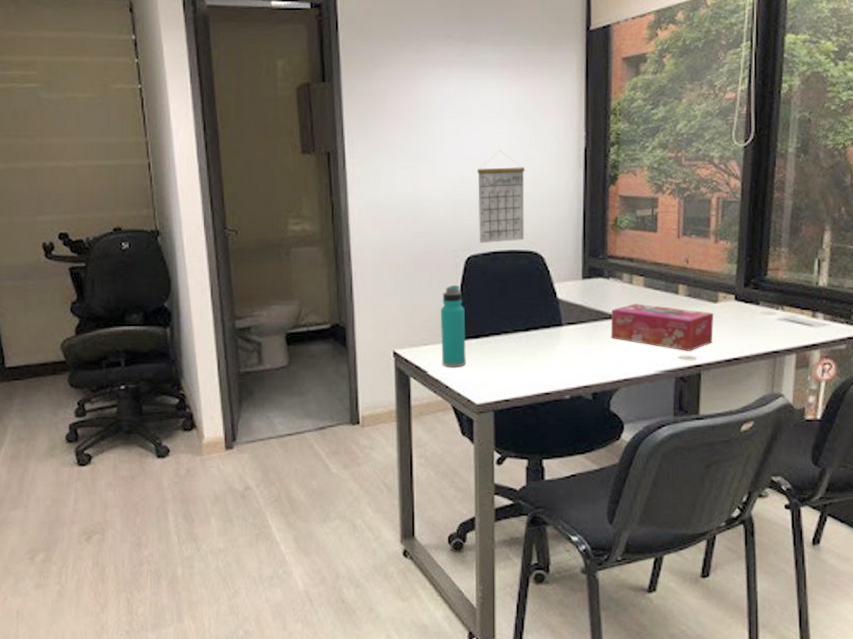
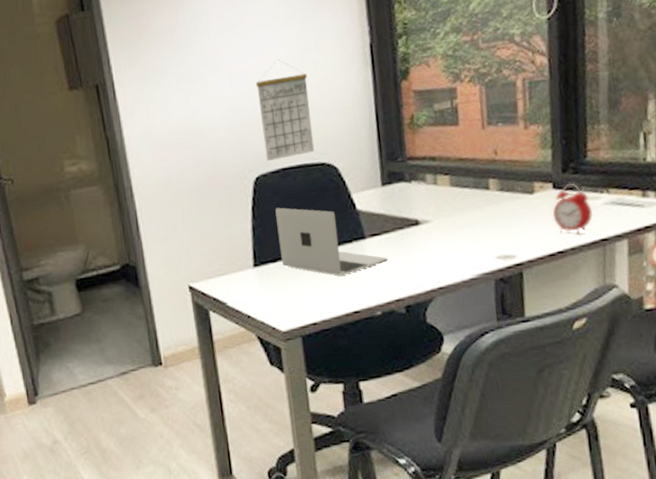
water bottle: present [440,285,467,367] -> none [233,208,267,296]
laptop: none [482,287,580,358] -> present [275,207,387,276]
tissue box: present [611,303,713,351] -> none [417,204,532,250]
alarm clock: none [732,298,768,345] -> present [552,183,593,235]

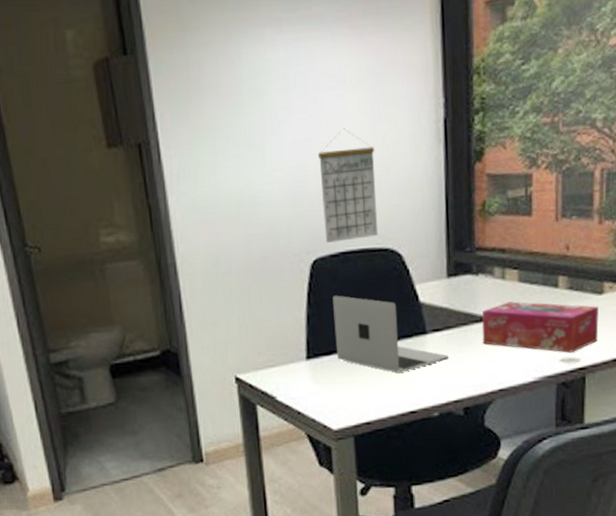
tissue box: none [417,204,532,250] -> present [482,301,599,353]

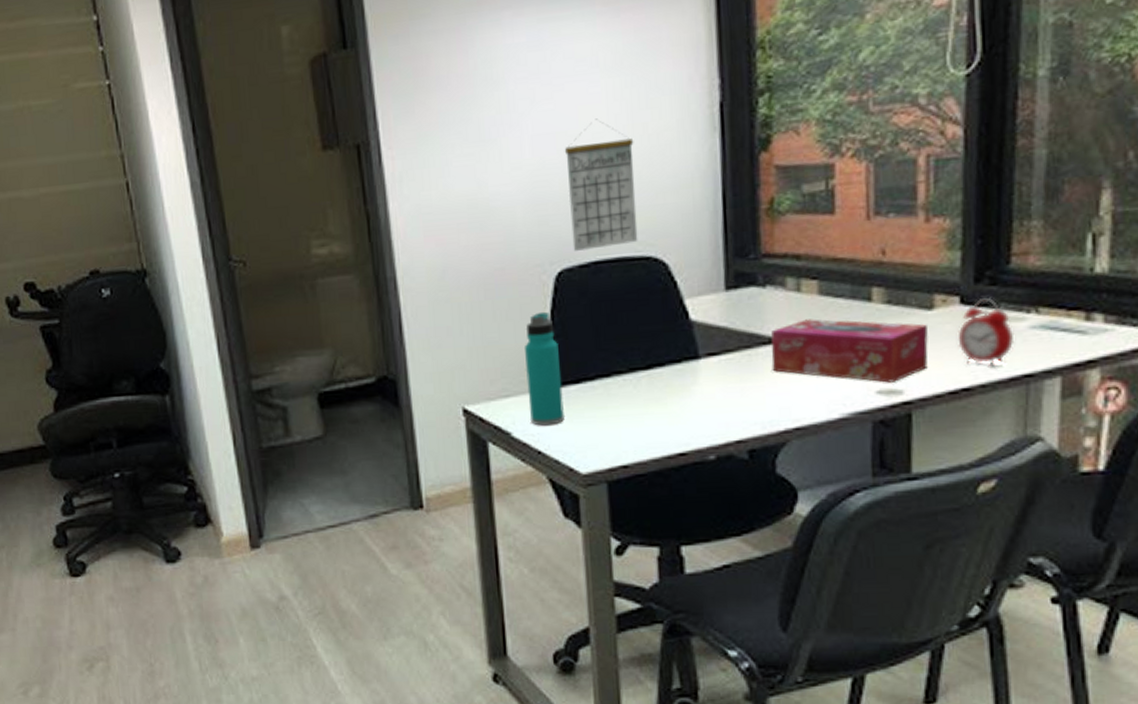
water bottle: none [286,294,320,391] -> present [525,311,566,426]
laptop: present [333,295,448,373] -> none [581,312,728,406]

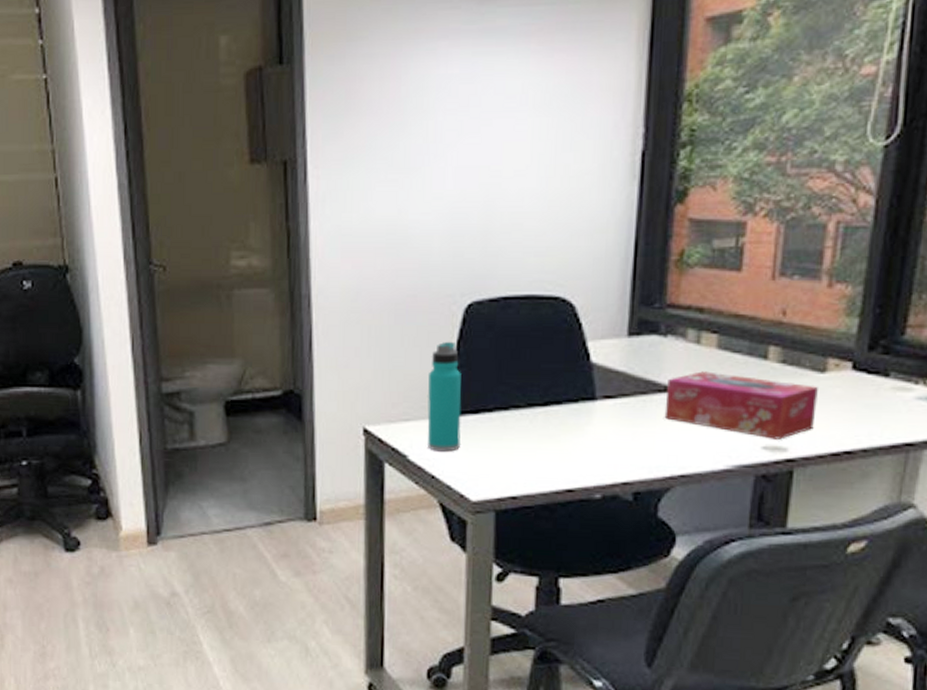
calendar: present [564,118,638,251] -> none [485,156,555,285]
alarm clock: present [957,298,1015,367] -> none [845,366,901,433]

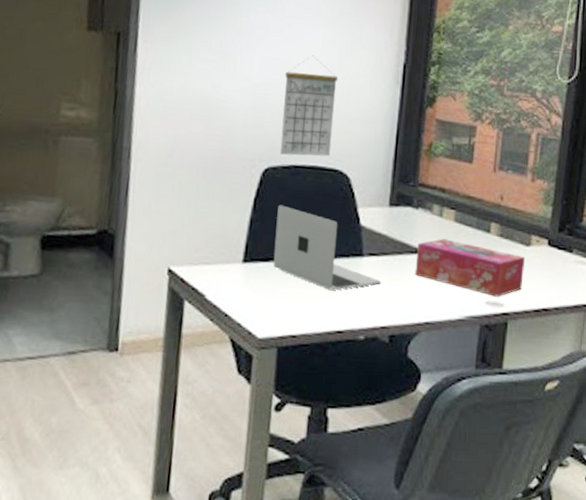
water bottle: present [427,341,462,452] -> none [223,198,256,293]
laptop: none [484,346,620,442] -> present [273,205,381,290]
calendar: none [485,156,555,285] -> present [279,55,338,157]

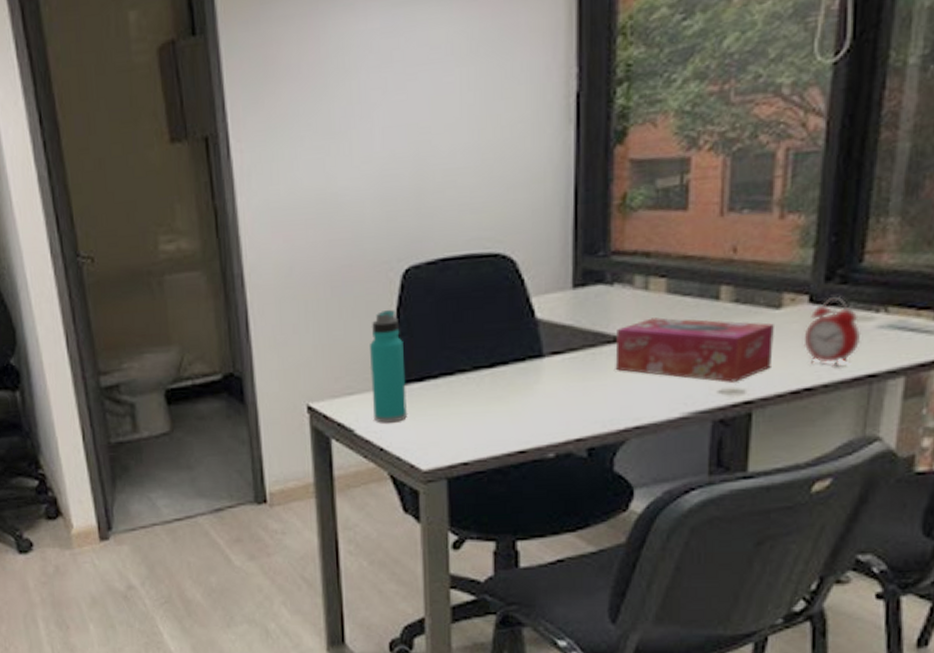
water bottle: none [223,198,256,293] -> present [369,309,408,423]
laptop: present [273,205,381,290] -> none [427,310,570,404]
calendar: present [279,55,338,157] -> none [415,109,487,248]
alarm clock: none [543,244,580,296] -> present [803,297,862,367]

